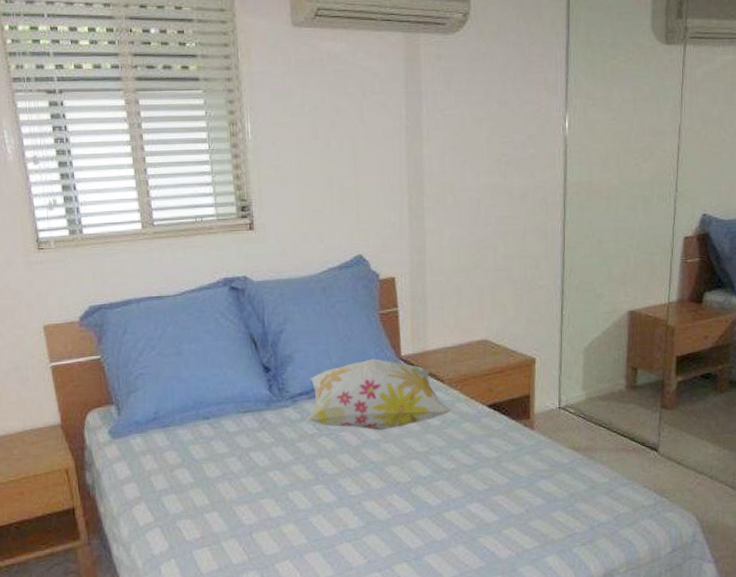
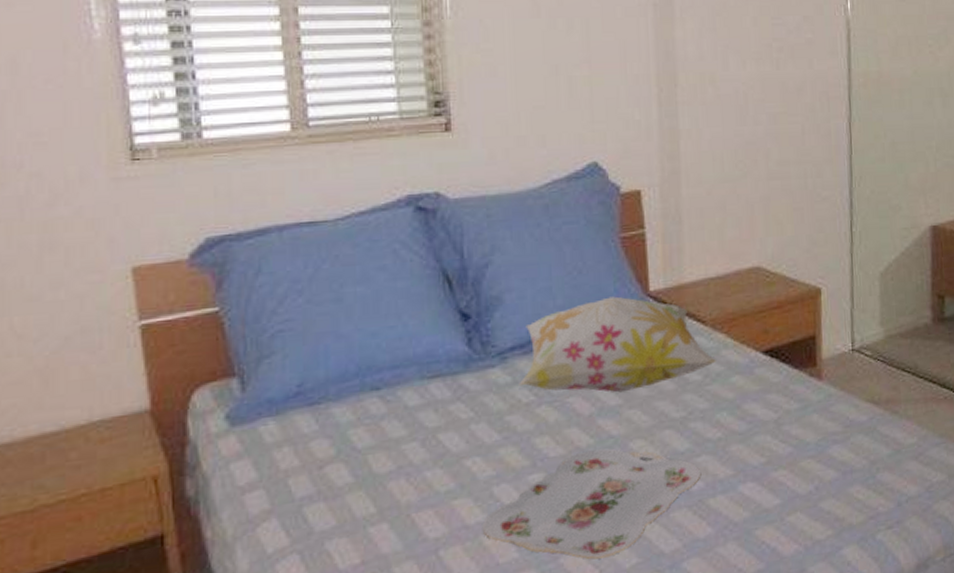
serving tray: none [281,471,439,549] -> present [482,448,702,559]

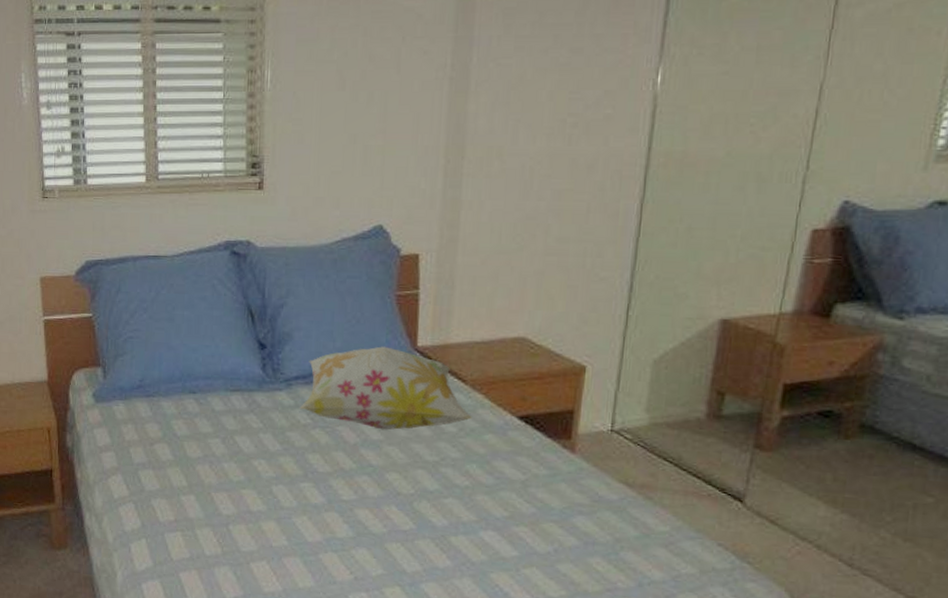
serving tray: present [482,448,702,559] -> none [261,473,447,563]

